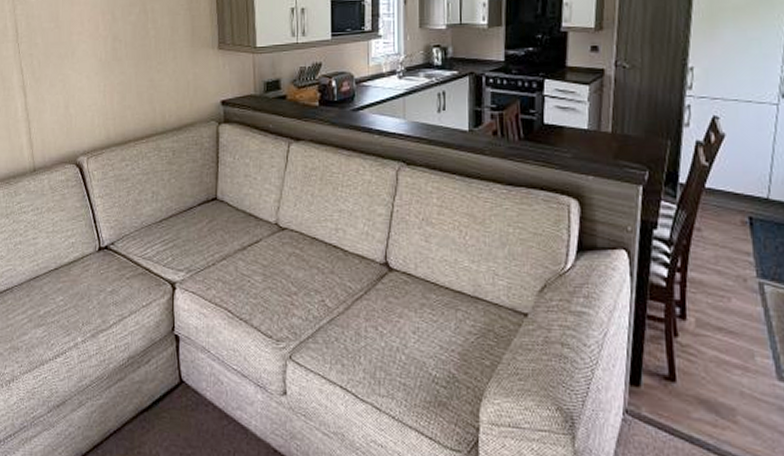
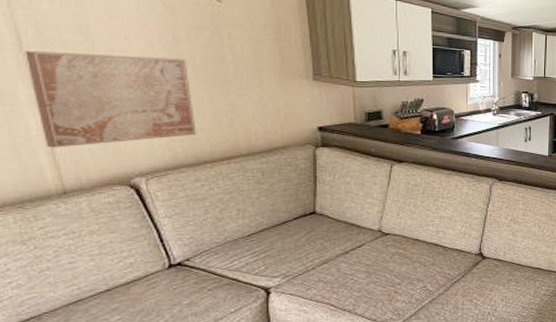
wall art: none [19,37,125,128] -> present [25,51,197,148]

